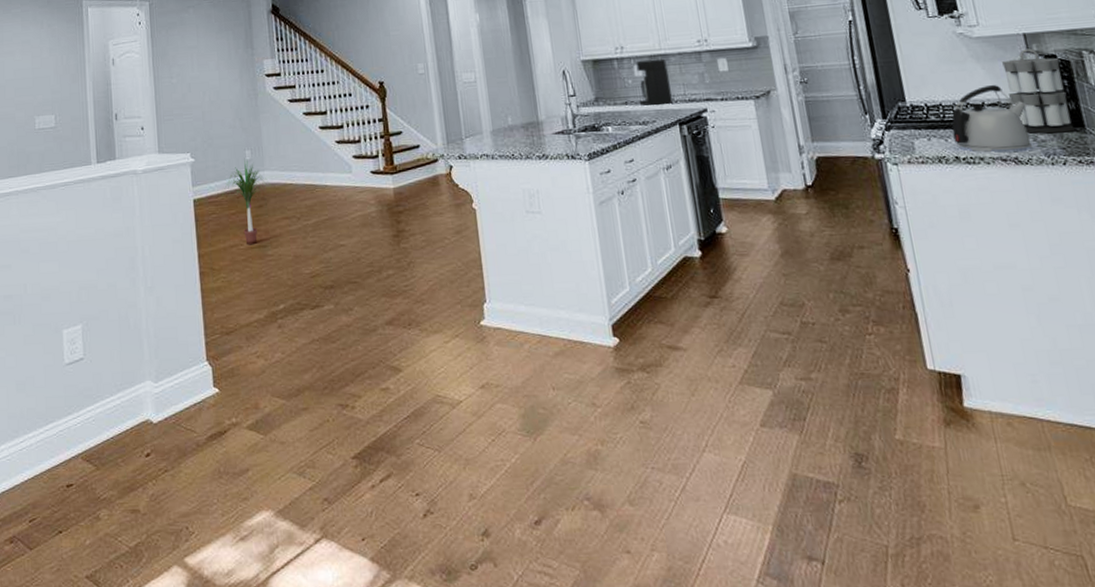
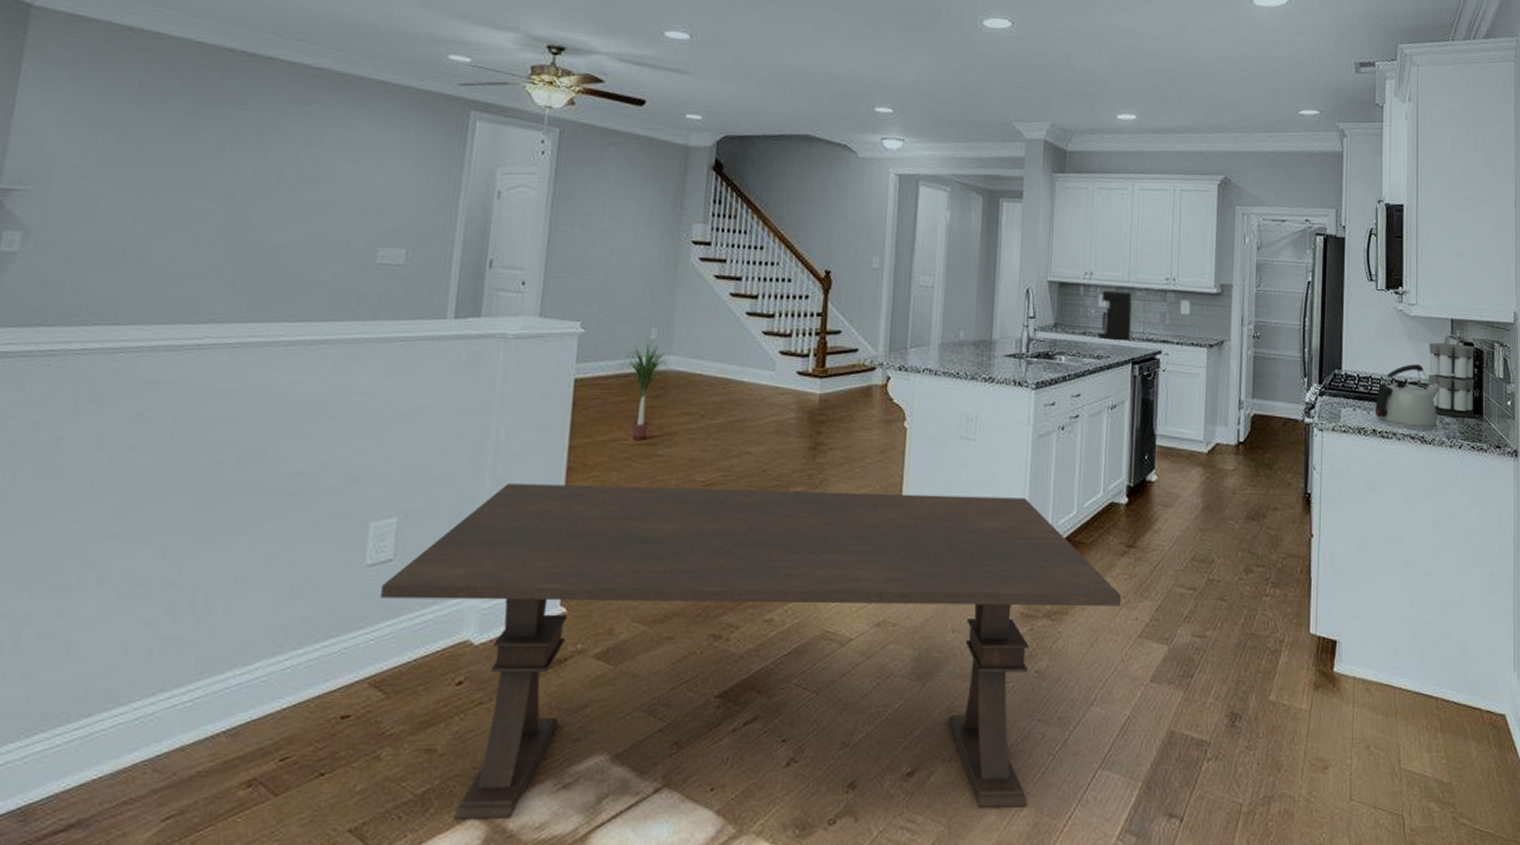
dining table: none [79,261,715,567] -> present [381,483,1122,819]

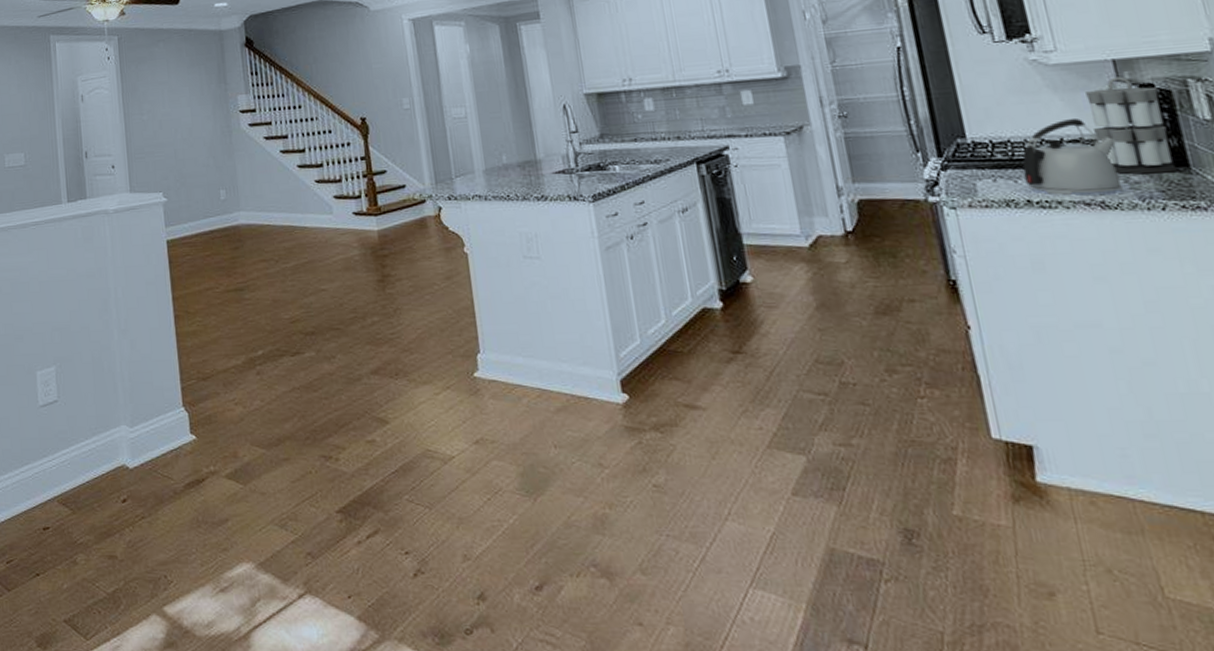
dining table: present [381,483,1122,819] -> none [54,311,739,625]
potted plant: present [613,339,677,441] -> none [196,200,248,288]
coffee maker: present [1097,290,1132,341] -> none [646,91,690,143]

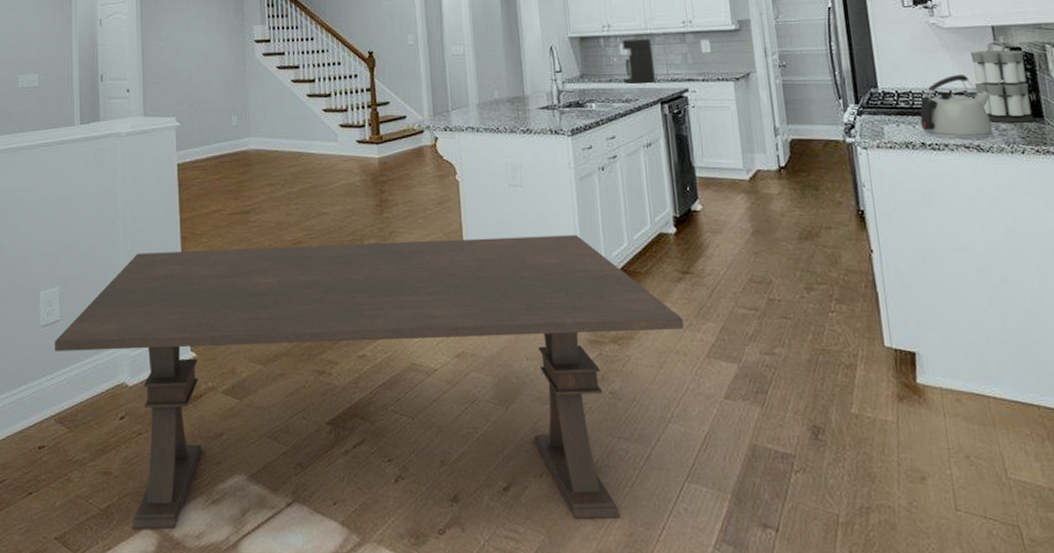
dining table: none [54,311,739,625] -> present [55,235,685,529]
coffee maker: none [646,91,690,143] -> present [622,38,657,85]

